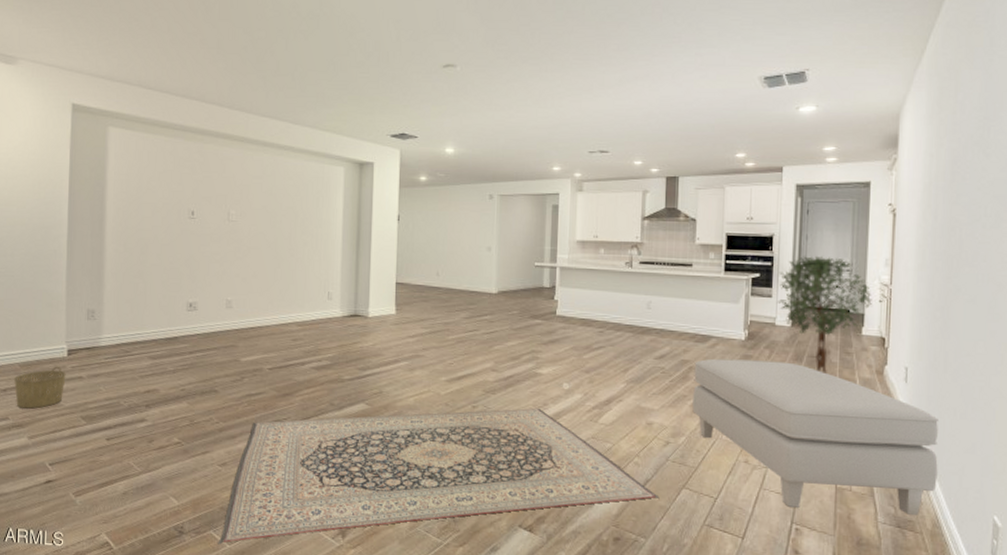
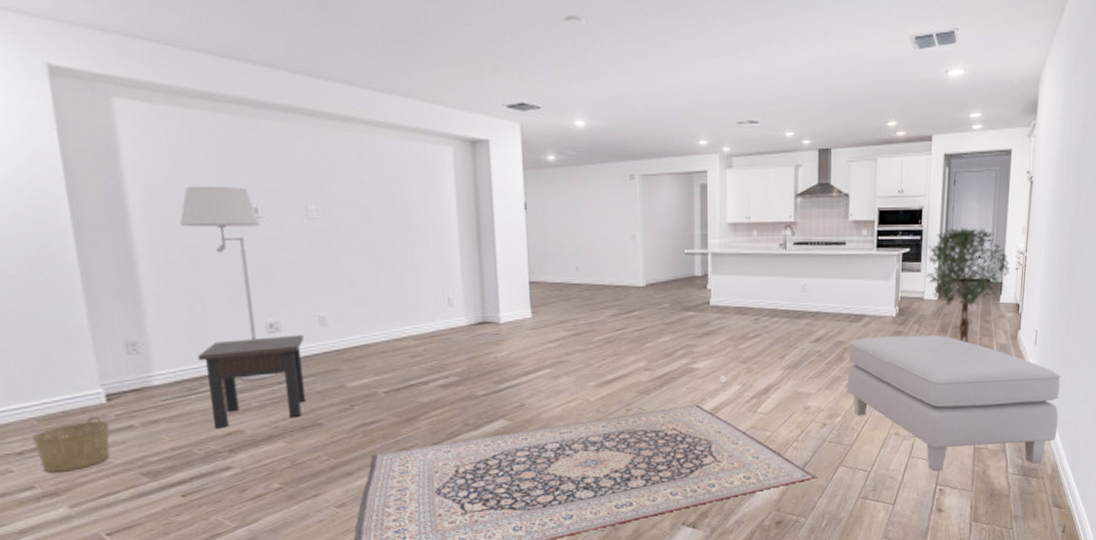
side table: none [134,313,213,386] -> present [197,334,307,428]
floor lamp: none [138,192,194,349] -> present [179,185,277,381]

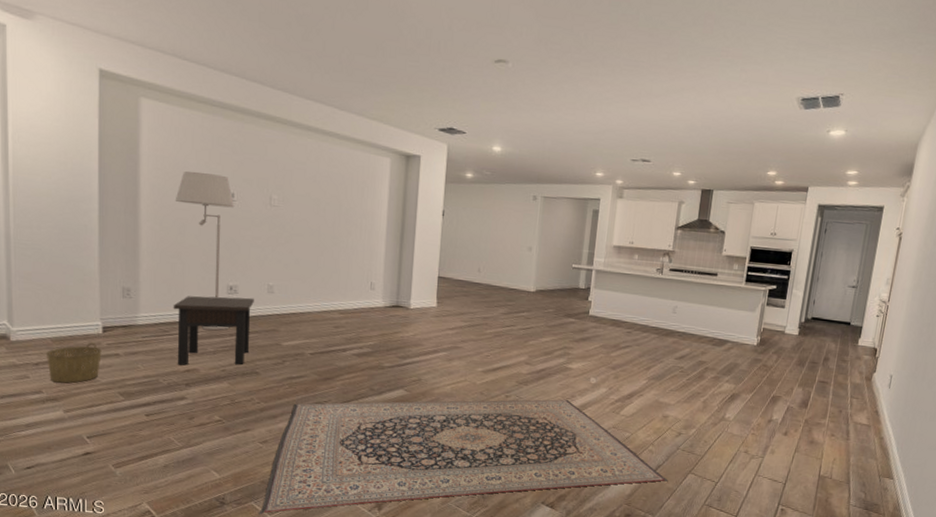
ottoman: present [847,334,1061,471] -> none [704,361,911,500]
potted tree: present [926,226,1010,343] -> none [789,272,872,378]

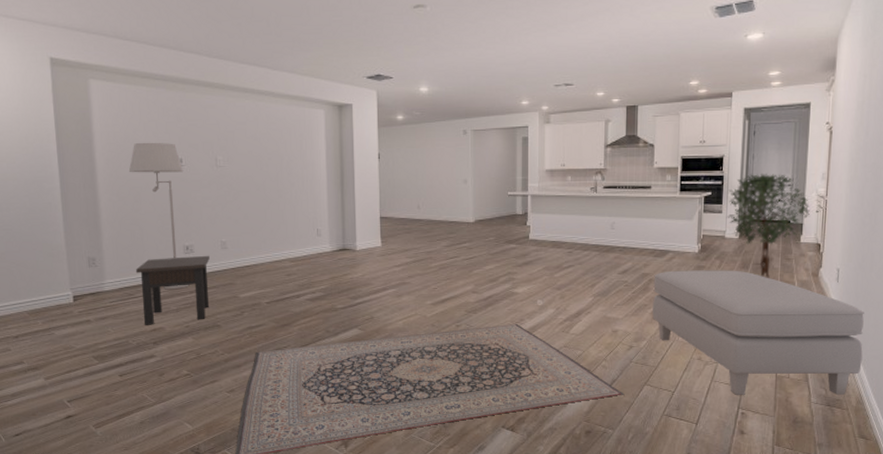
basket: present [45,342,102,384] -> none [23,312,74,352]
ottoman: none [704,361,911,500] -> present [652,270,864,395]
potted tree: none [789,272,872,378] -> present [727,173,810,278]

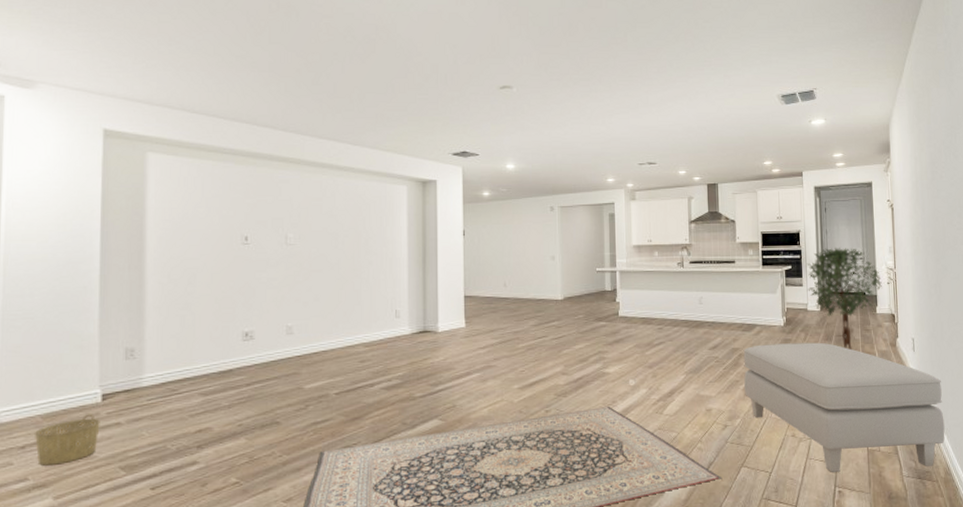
basket: none [23,312,74,352] -> present [34,414,100,466]
floor lamp: present [128,142,190,290] -> none [184,219,247,383]
side table: present [135,255,210,325] -> none [182,342,272,426]

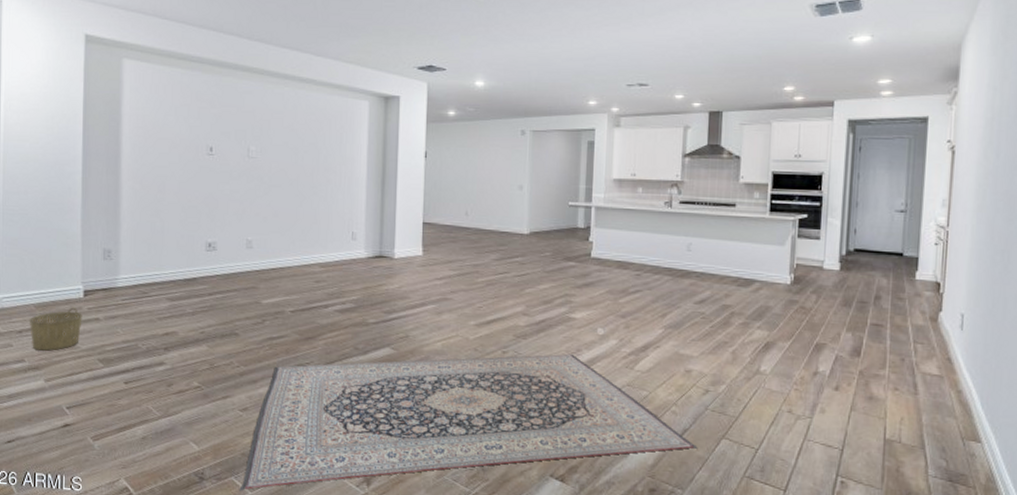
ottoman: present [743,342,945,472] -> none [734,303,995,469]
potted tree: present [807,247,882,350] -> none [826,195,928,320]

